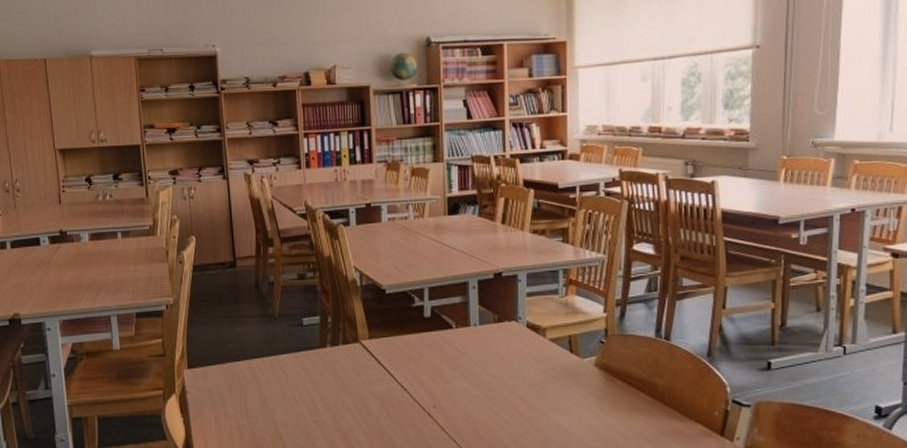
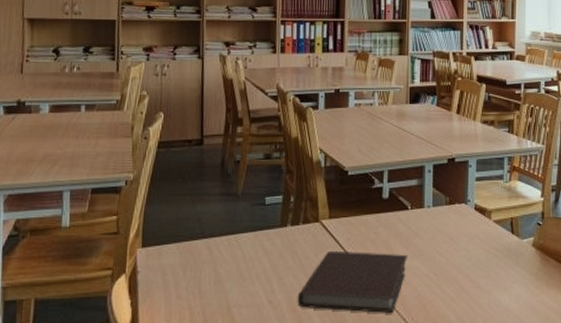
notebook: none [343,371,456,435] -> present [298,250,408,314]

